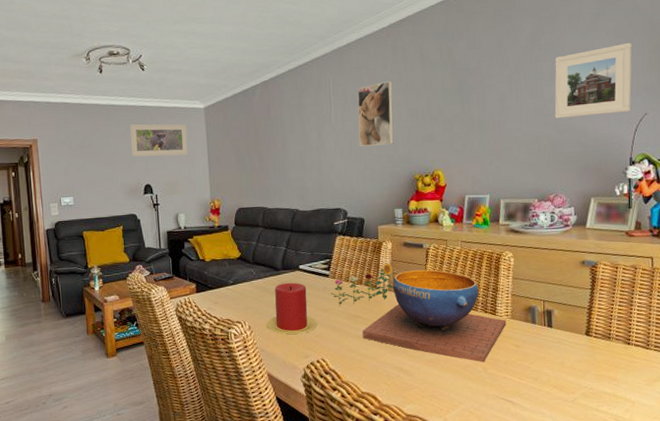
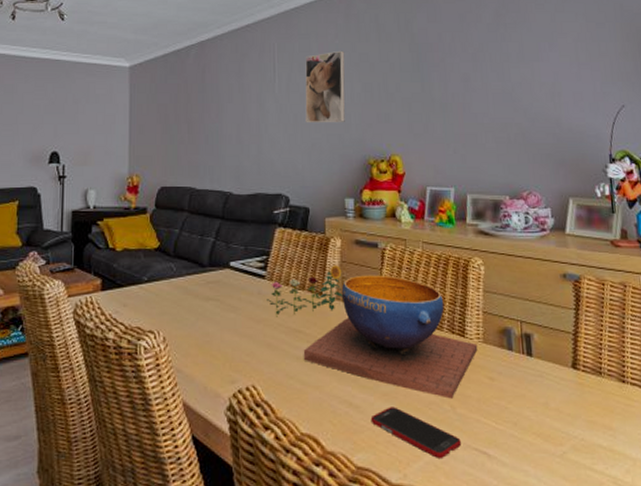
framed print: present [129,124,189,157] -> none [38,80,107,120]
candle: present [266,282,318,335] -> none [185,283,249,352]
cell phone: none [417,370,491,407] -> present [370,407,461,460]
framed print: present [554,42,632,119] -> none [522,27,607,105]

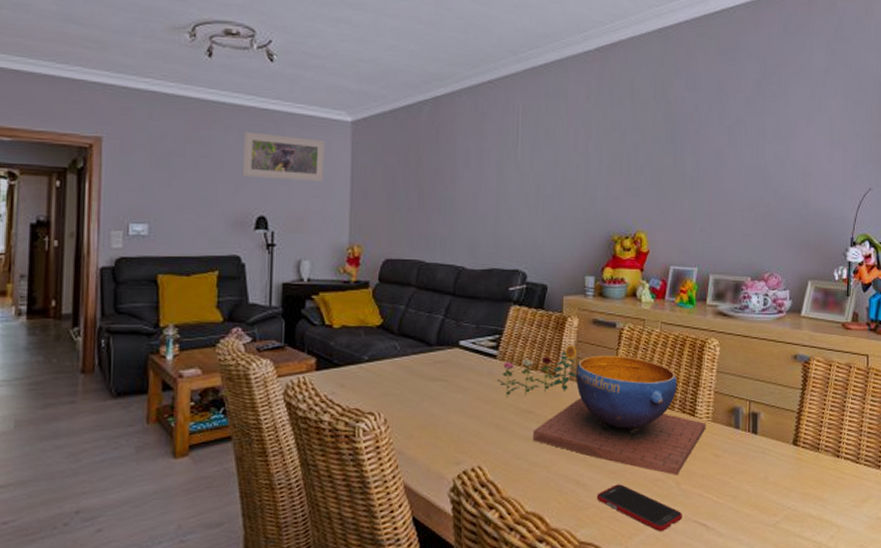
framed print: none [38,80,107,120] -> present [242,132,325,182]
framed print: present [305,50,346,122] -> none [548,115,595,195]

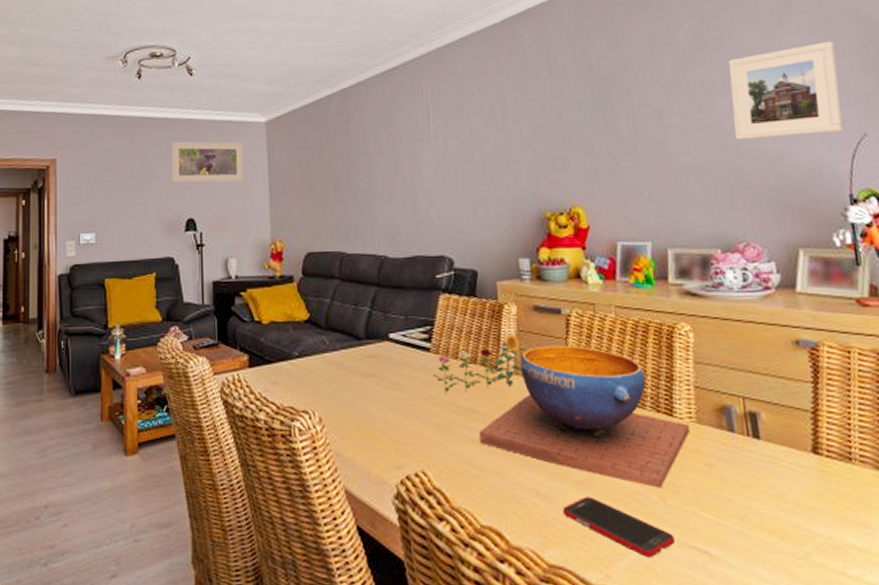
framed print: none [775,106,860,185] -> present [728,41,844,140]

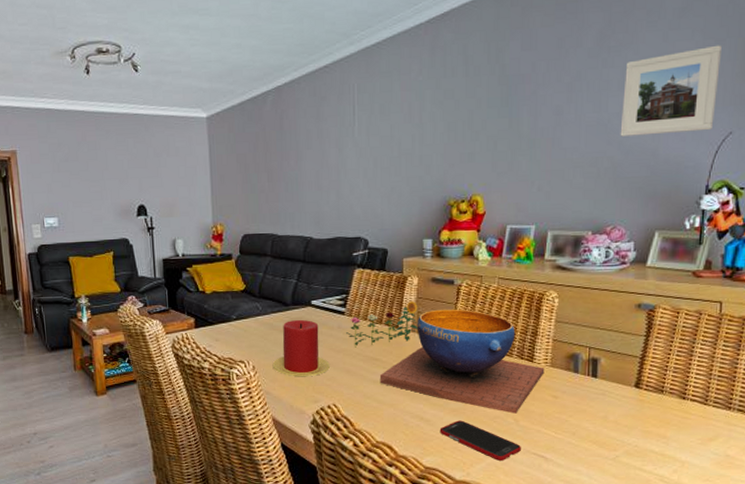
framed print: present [171,141,244,183] -> none [121,135,188,173]
candle: none [343,357,415,434] -> present [272,319,330,377]

